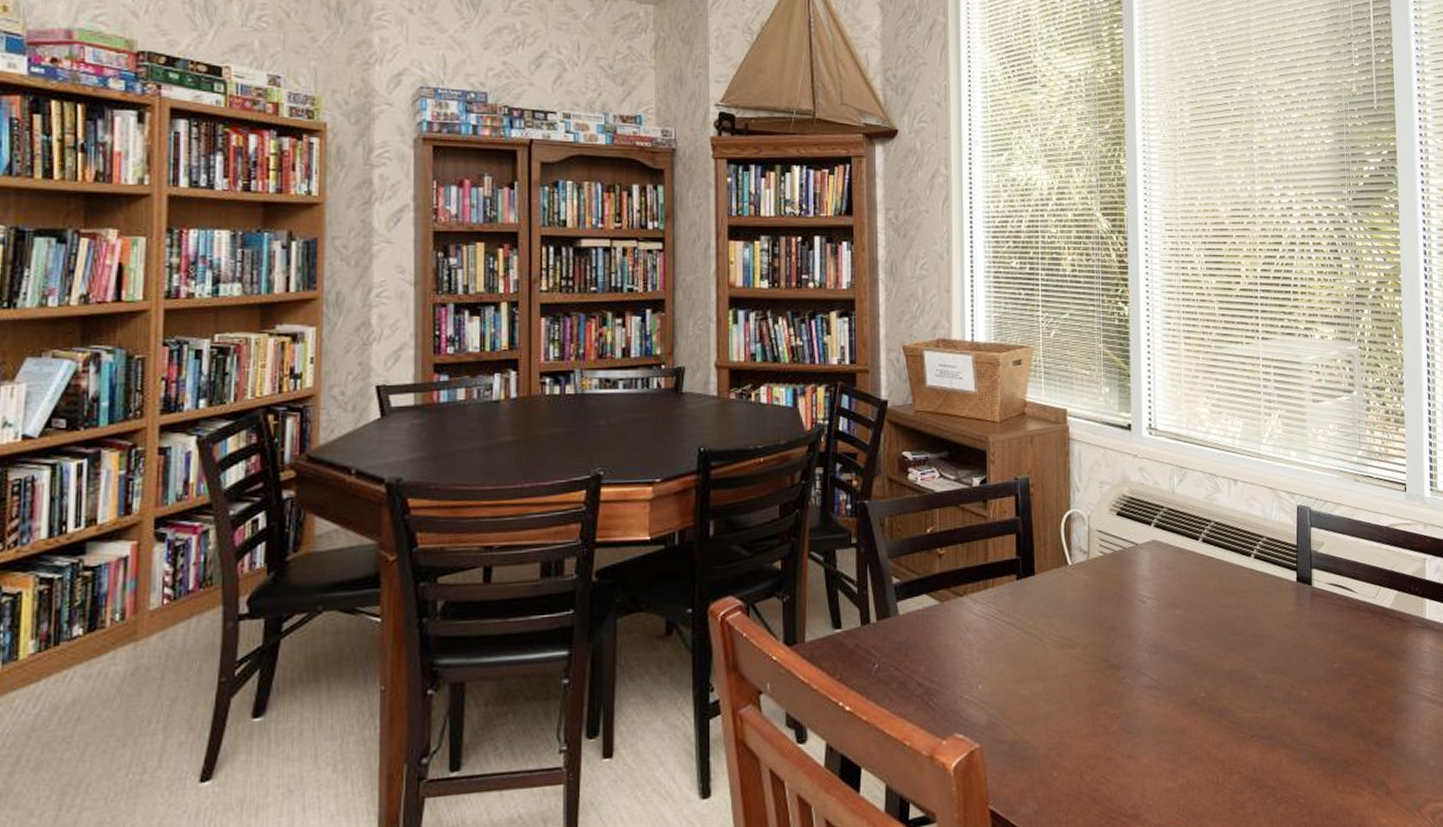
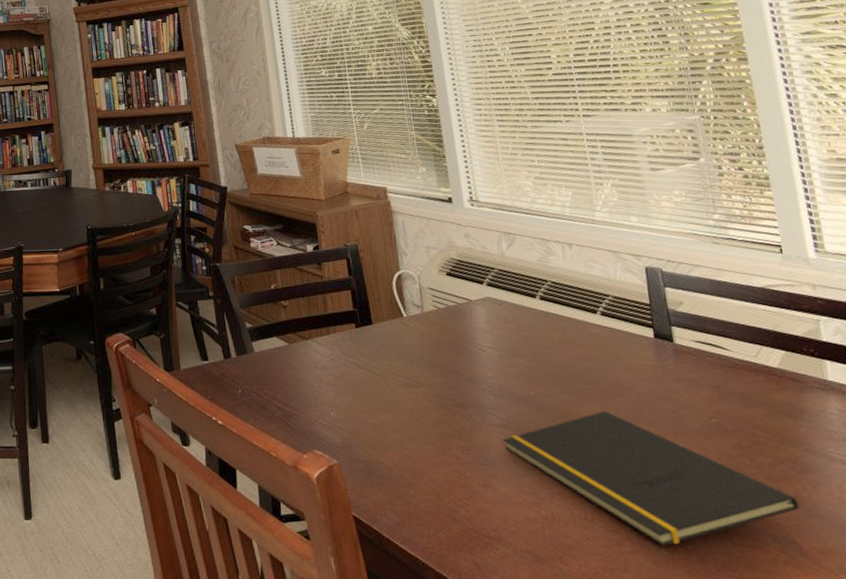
notepad: none [1151,663,1391,803] -> present [503,411,800,546]

